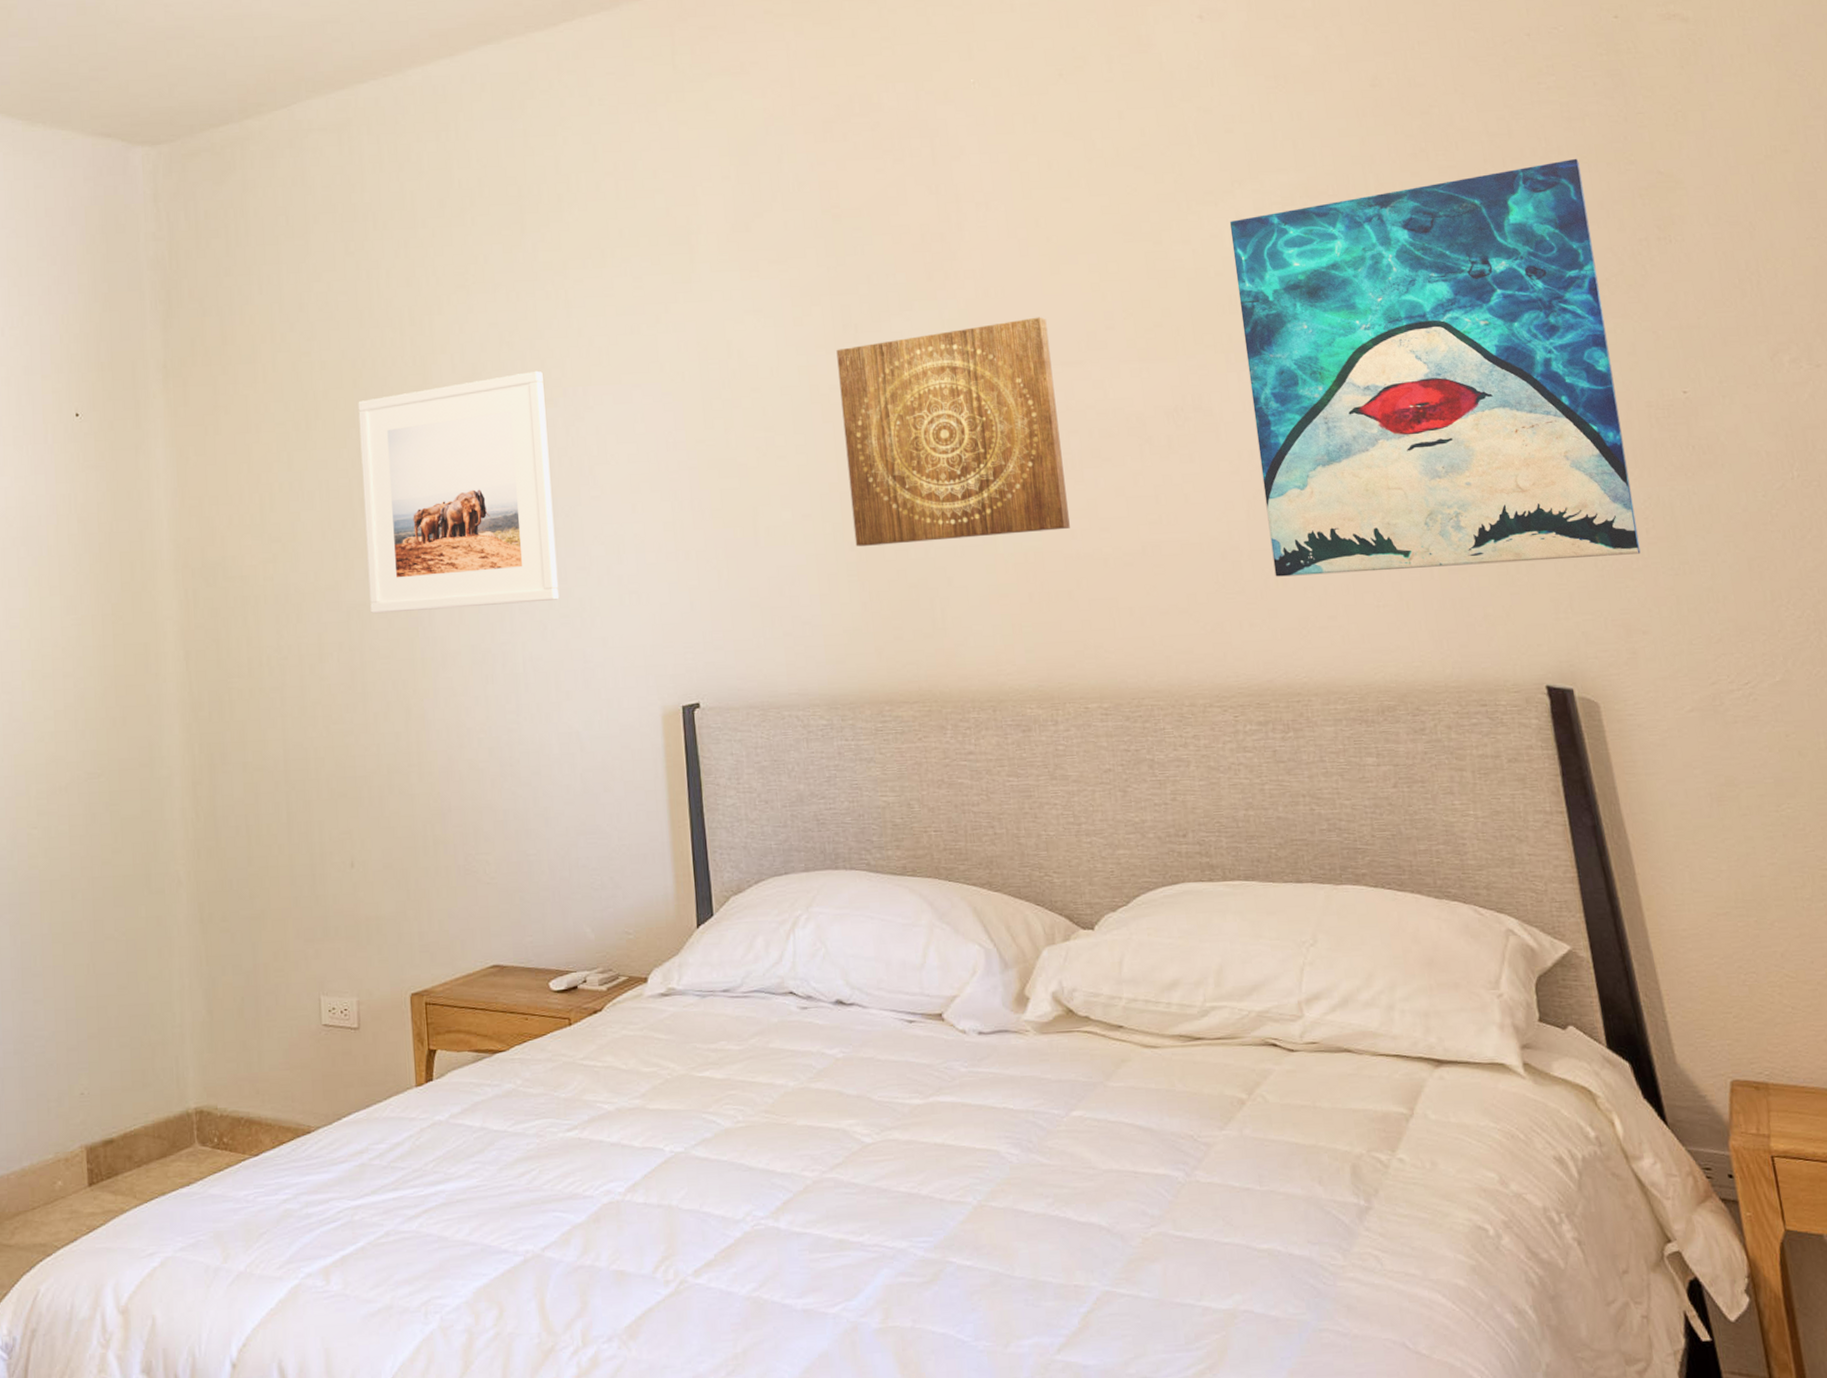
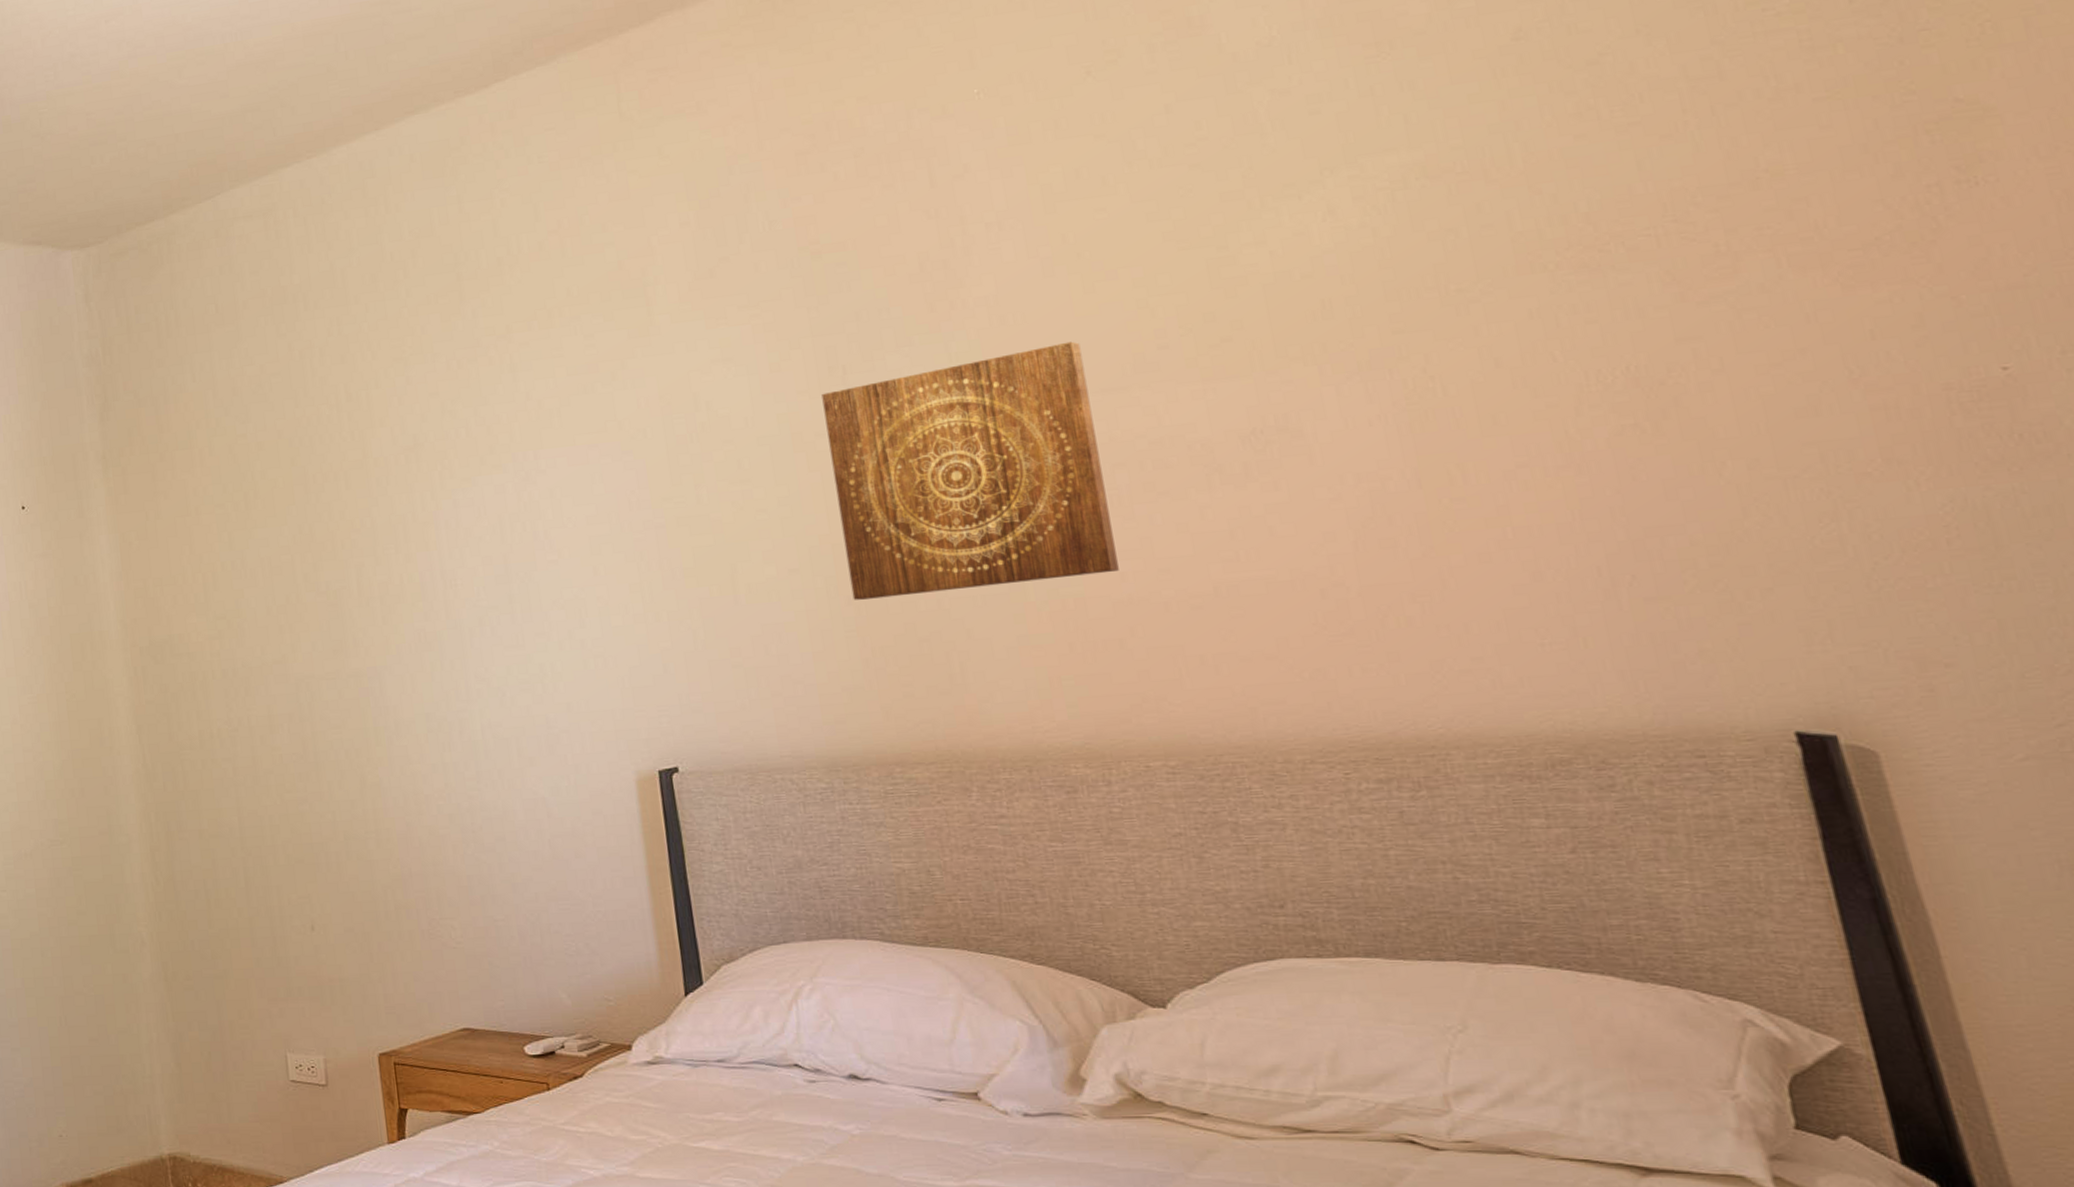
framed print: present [358,370,560,614] -> none [296,437,518,686]
wall art: present [1229,158,1641,577] -> none [1318,95,1939,615]

